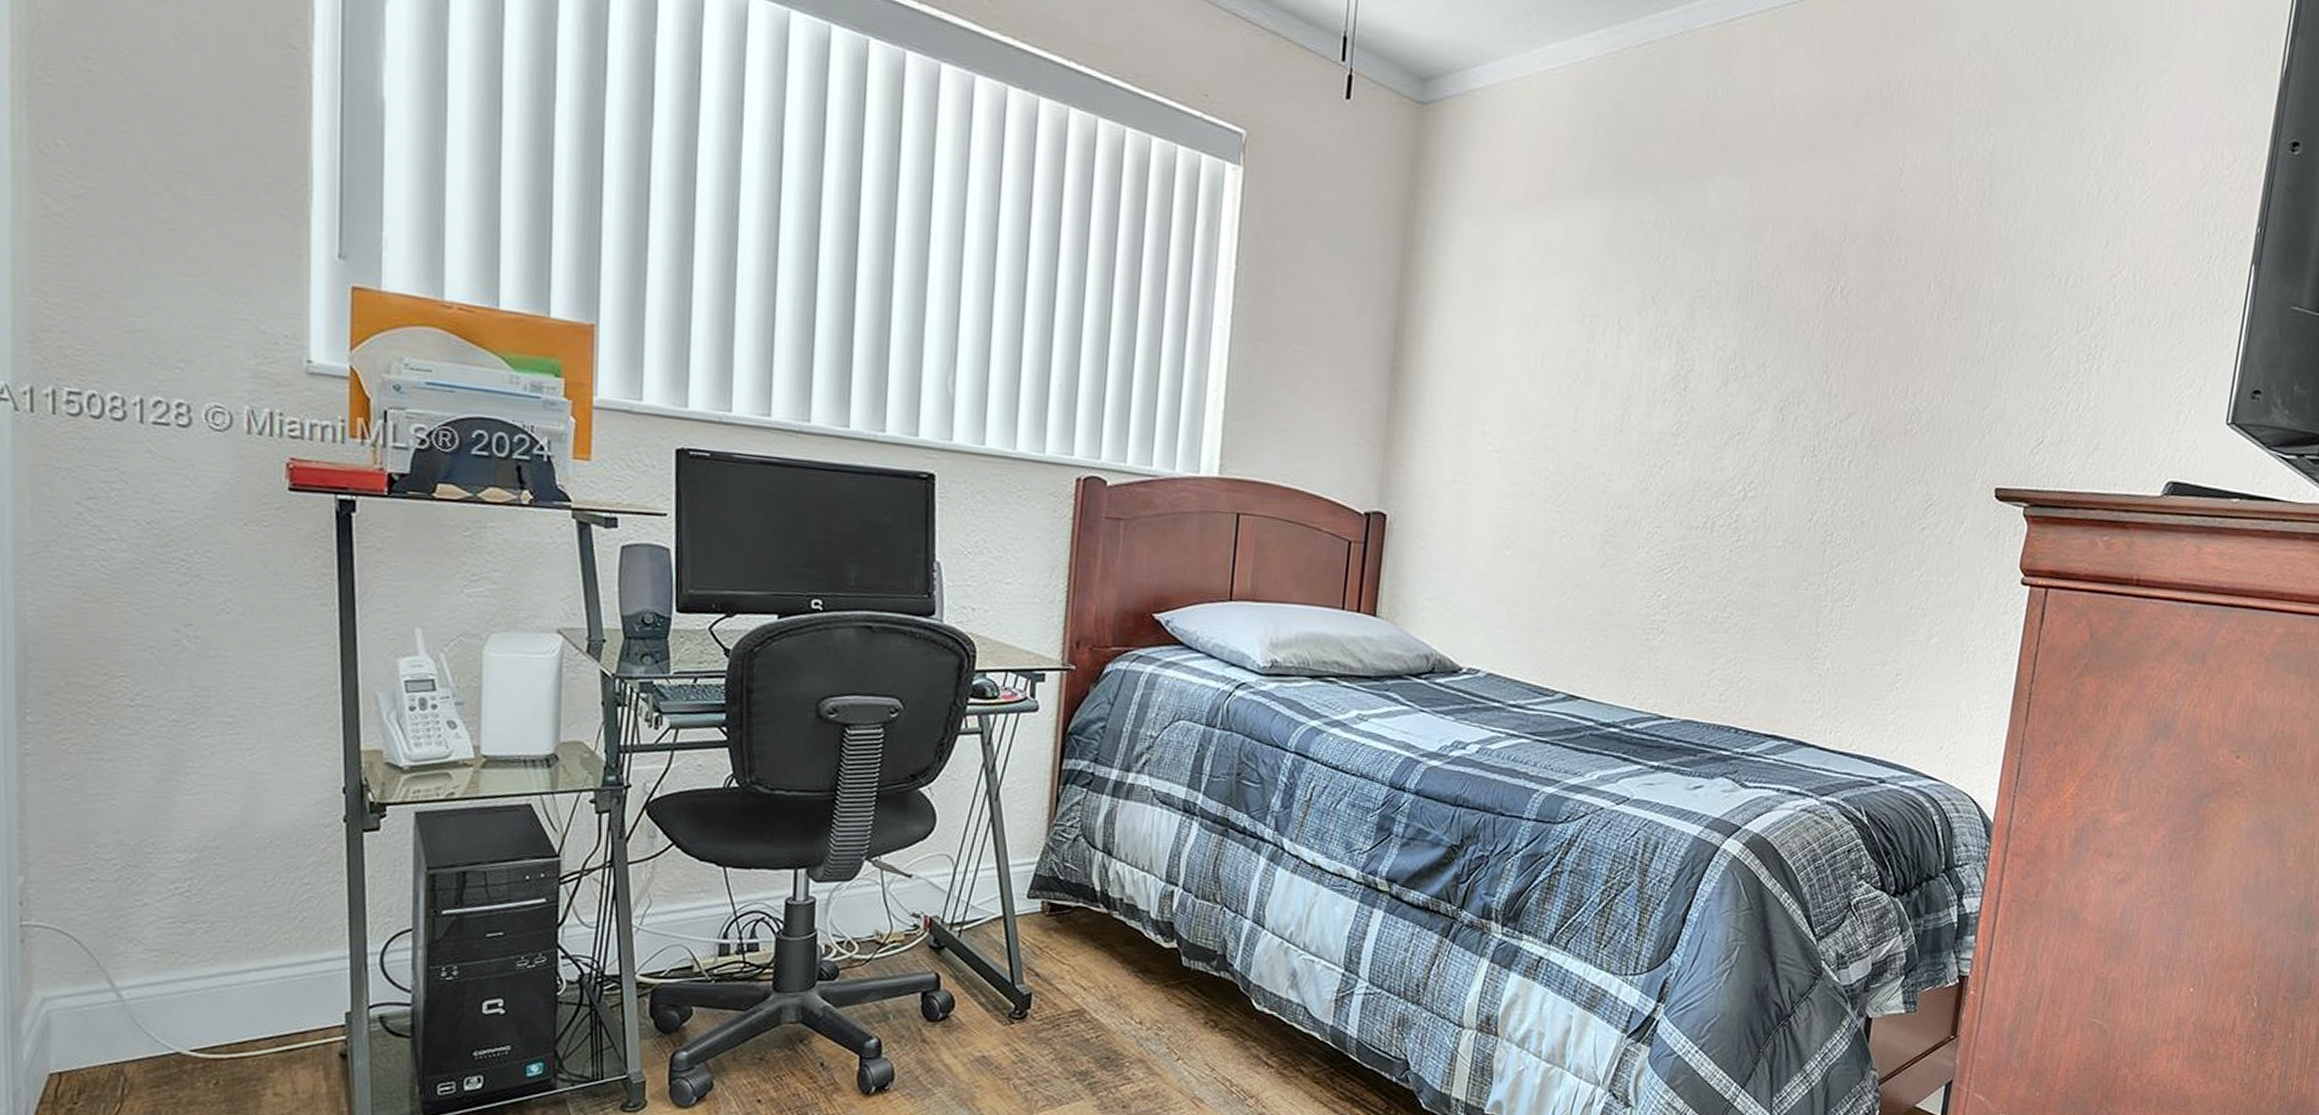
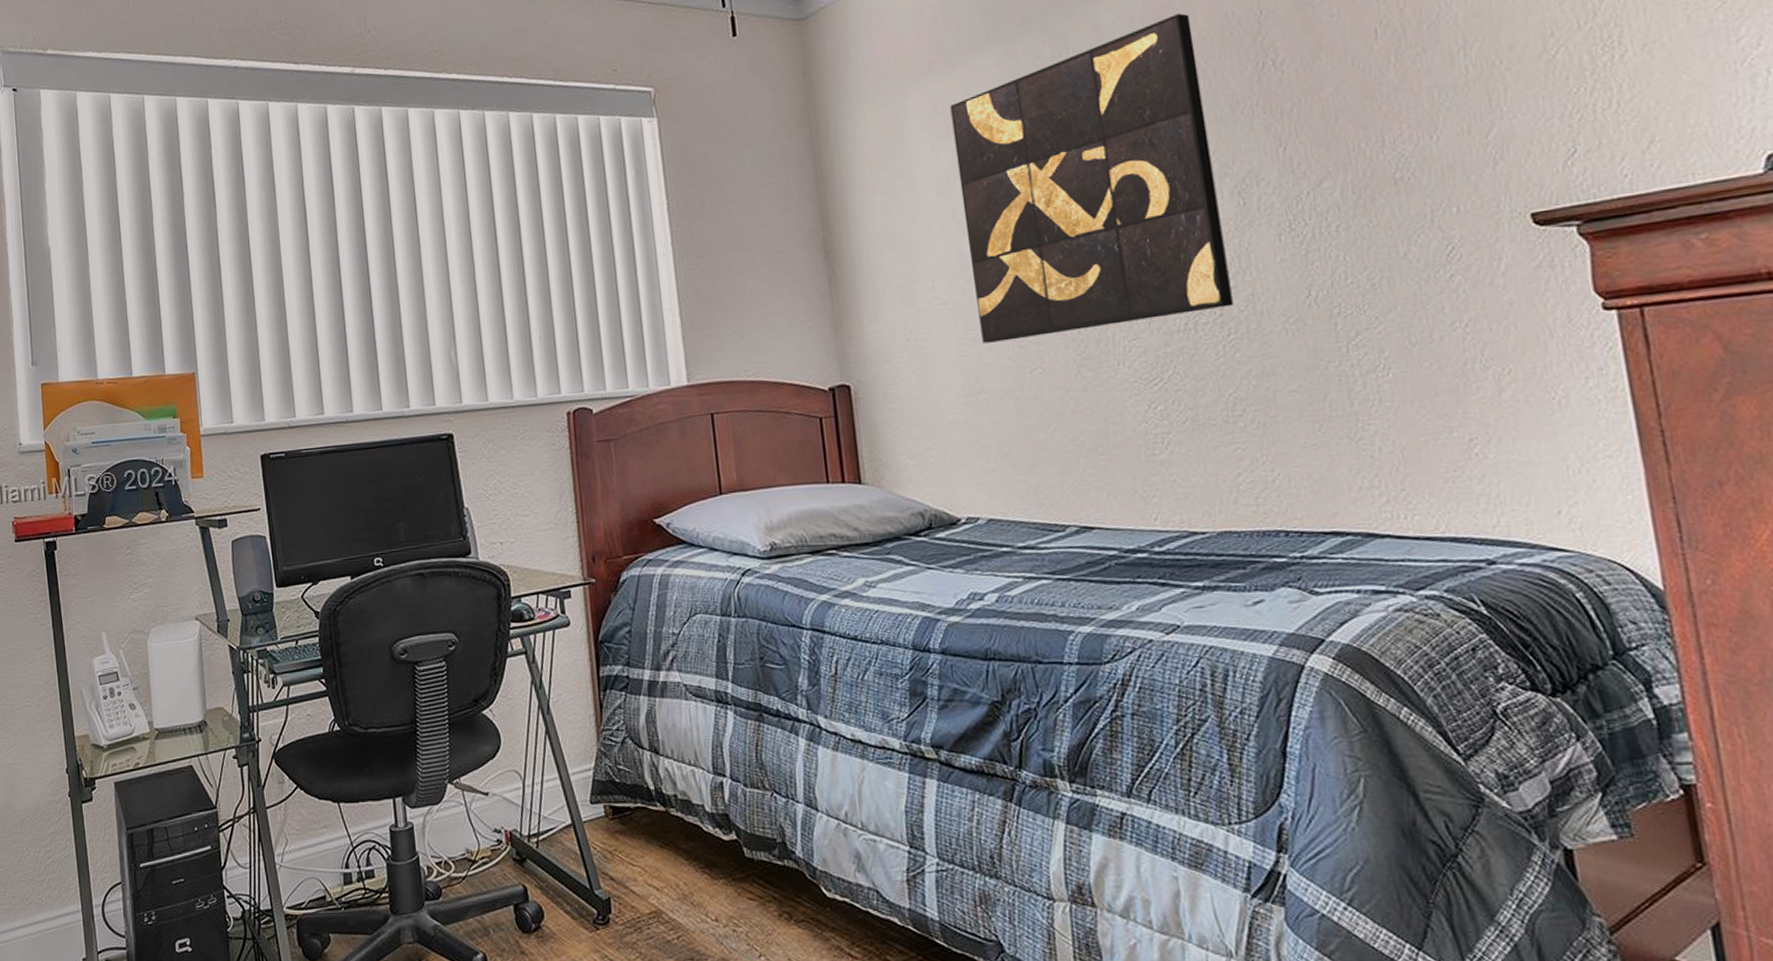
wall art: none [1523,216,1785,515] -> present [950,13,1233,344]

